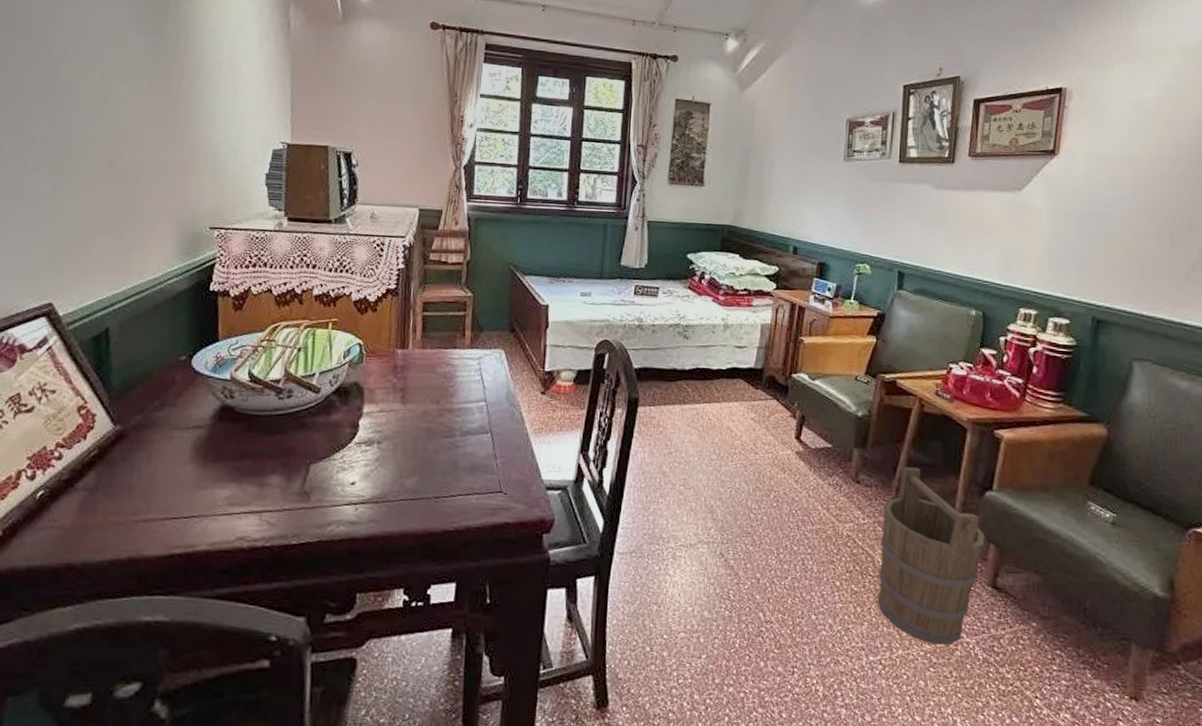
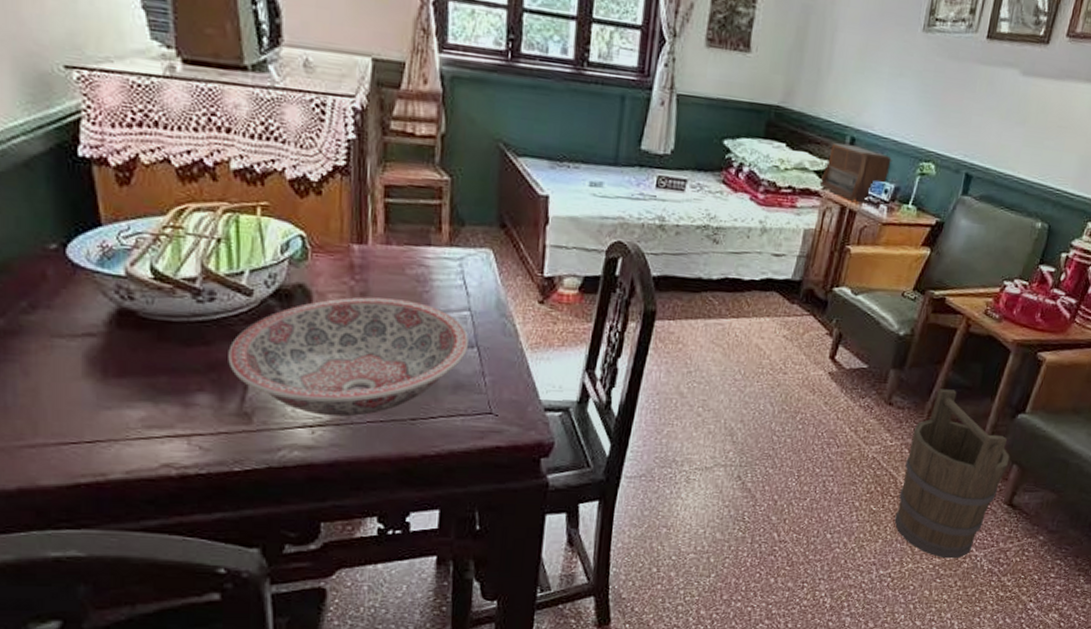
ceramic bowl: none [296,391,484,495] -> present [228,296,469,417]
radio: none [770,252,832,302] -> present [819,143,893,206]

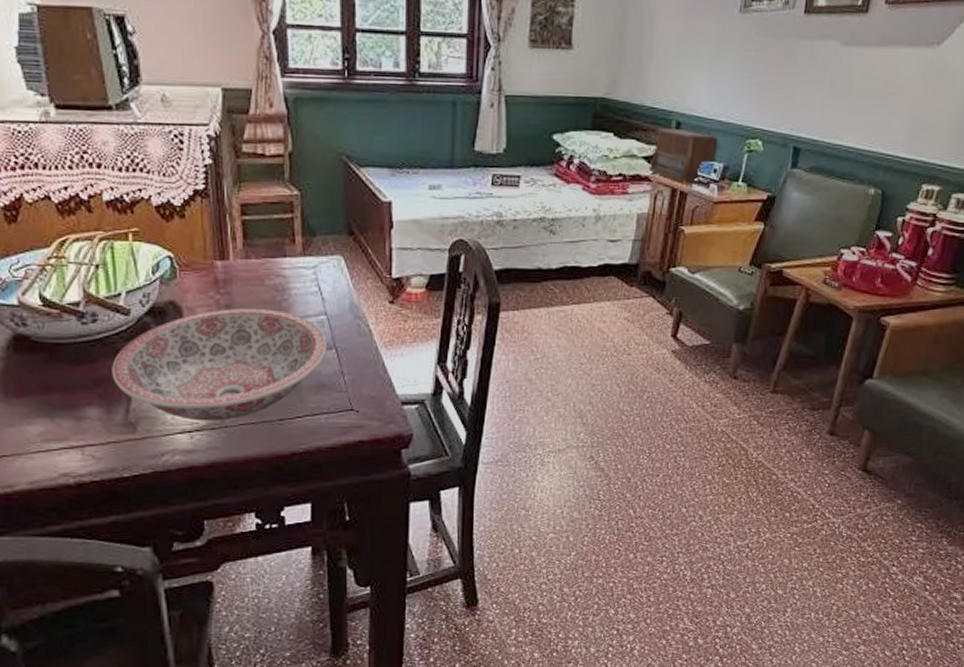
bucket: present [894,388,1010,558] -> none [748,359,861,526]

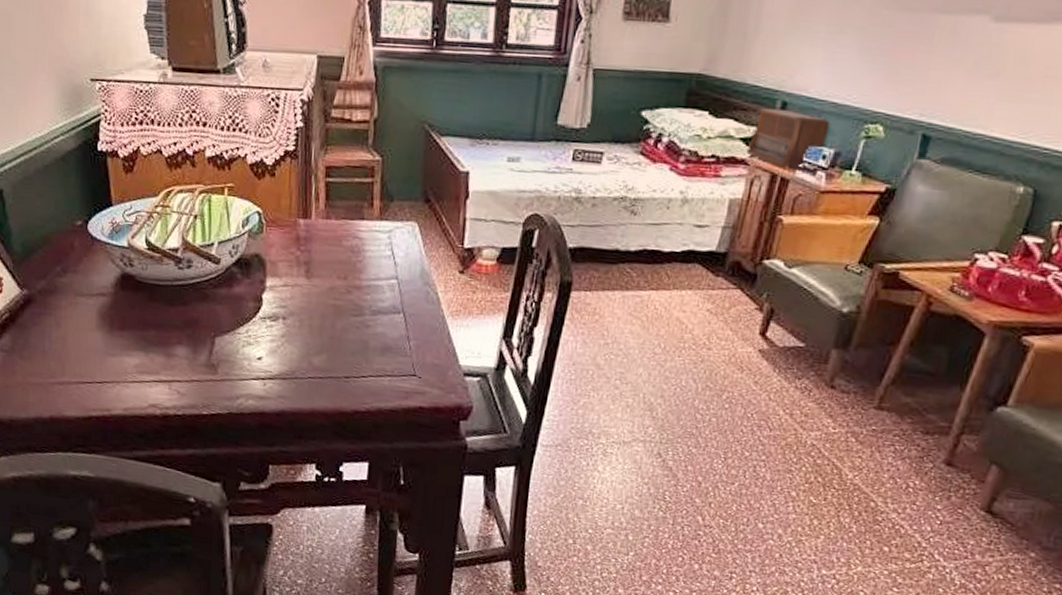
ceramic bowl: present [112,309,326,421] -> none [200,265,396,372]

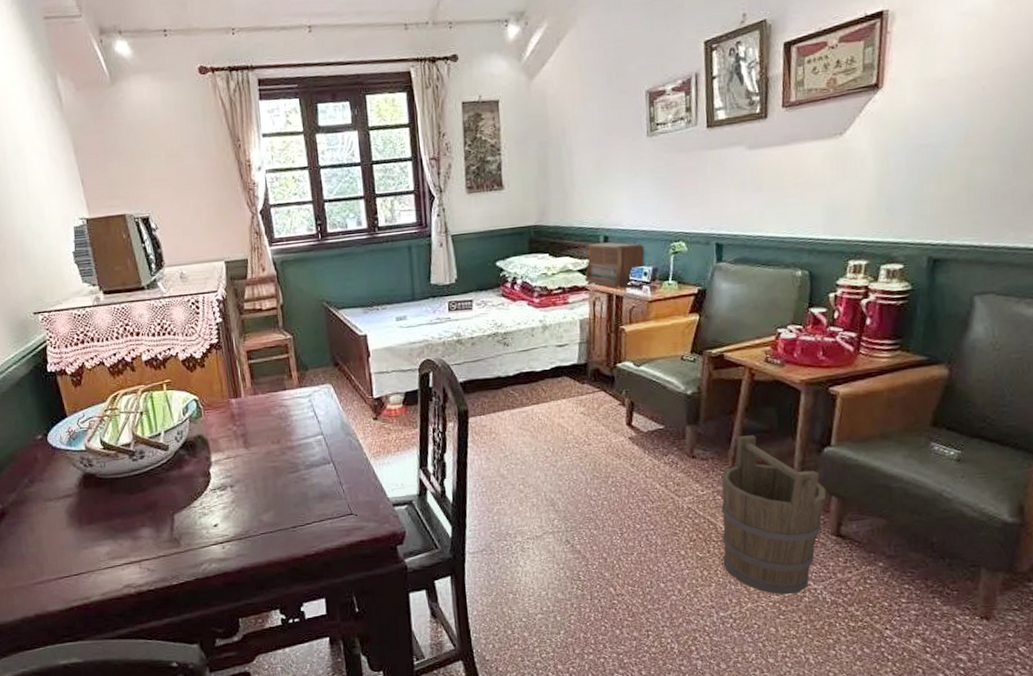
bucket: none [839,373,988,567] -> present [721,435,827,594]

